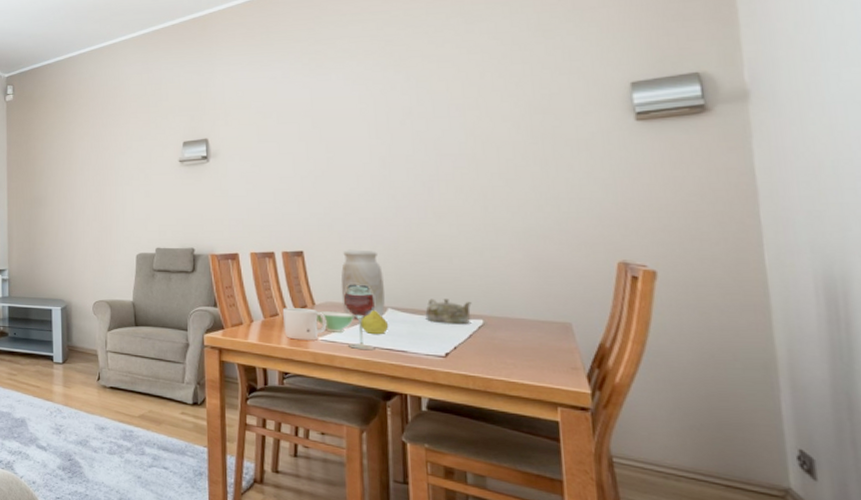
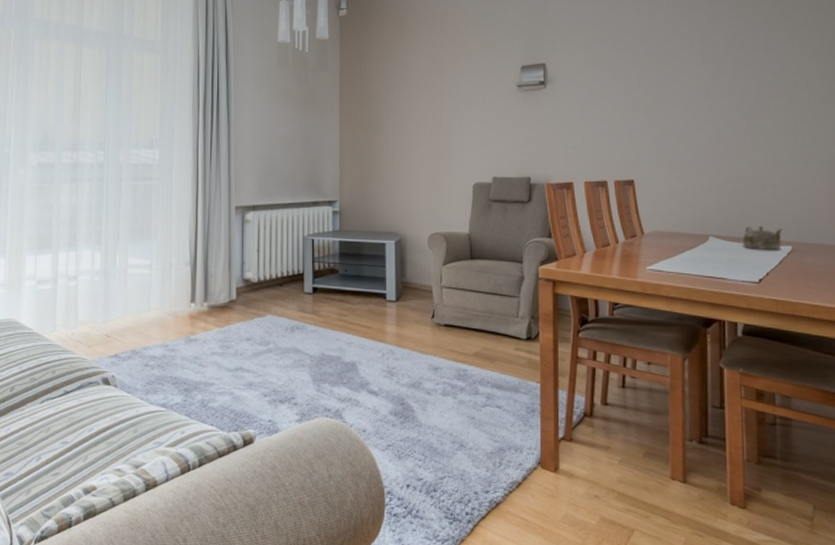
mug: present [282,308,327,341] -> none [613,237,655,270]
bowl: present [316,311,354,333] -> none [645,240,679,261]
vase: present [341,249,385,319] -> none [668,178,707,247]
wineglass: present [343,284,376,351] -> none [669,212,699,279]
fruit: present [360,305,389,335] -> none [685,233,711,263]

